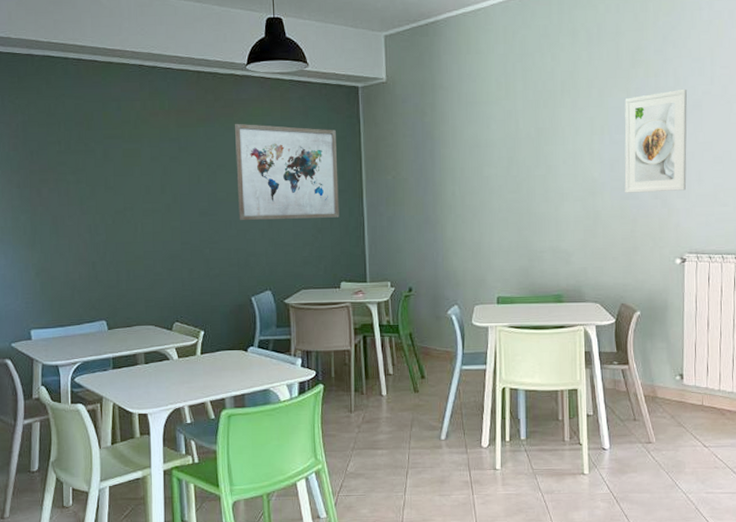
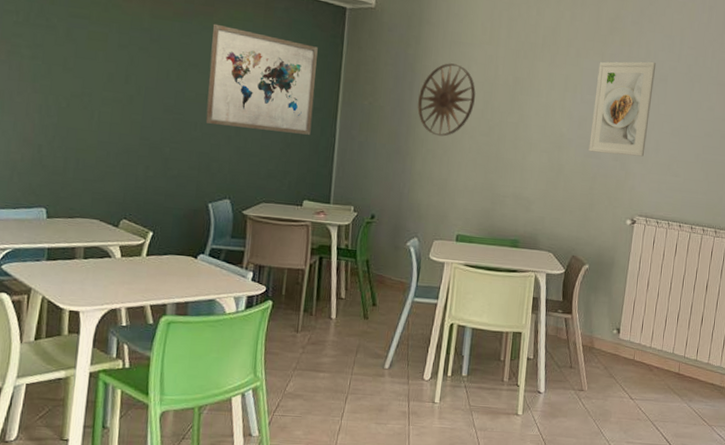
wall art: none [441,125,499,200] -> present [417,63,476,137]

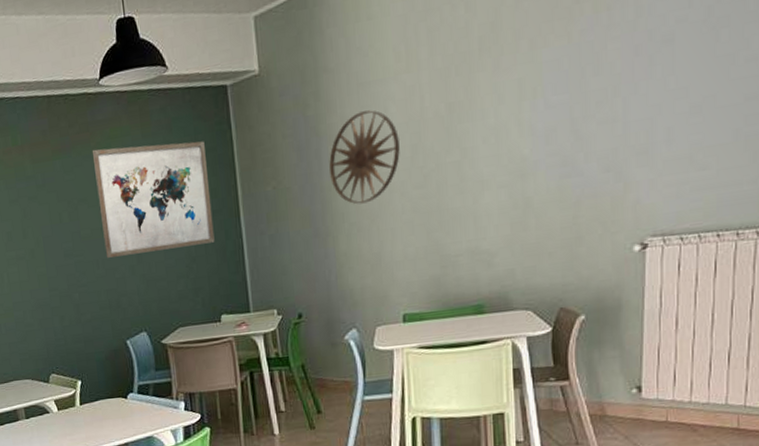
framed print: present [588,61,657,157] -> none [564,19,654,170]

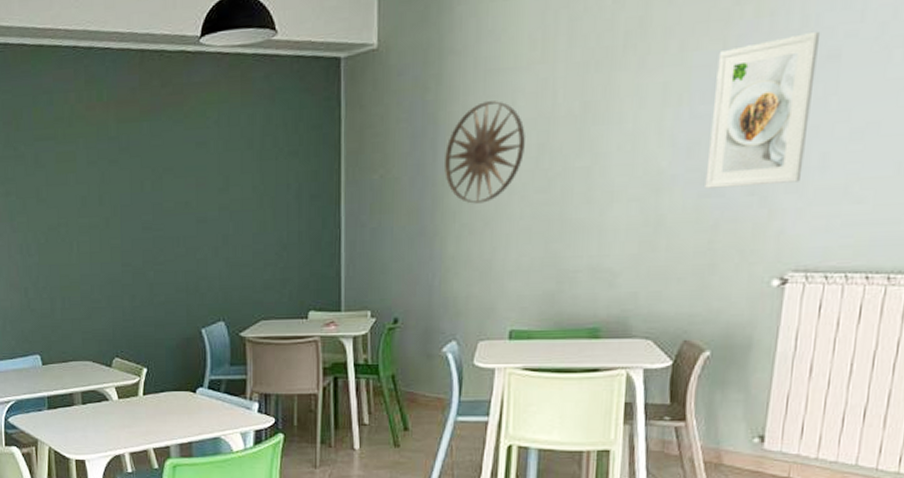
wall art: present [91,141,215,258] -> none [184,114,311,236]
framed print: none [564,19,654,170] -> present [705,31,821,189]

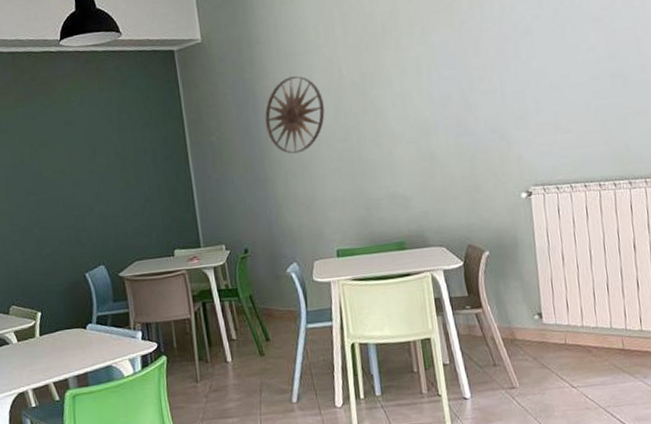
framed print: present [705,31,821,189] -> none [450,16,524,130]

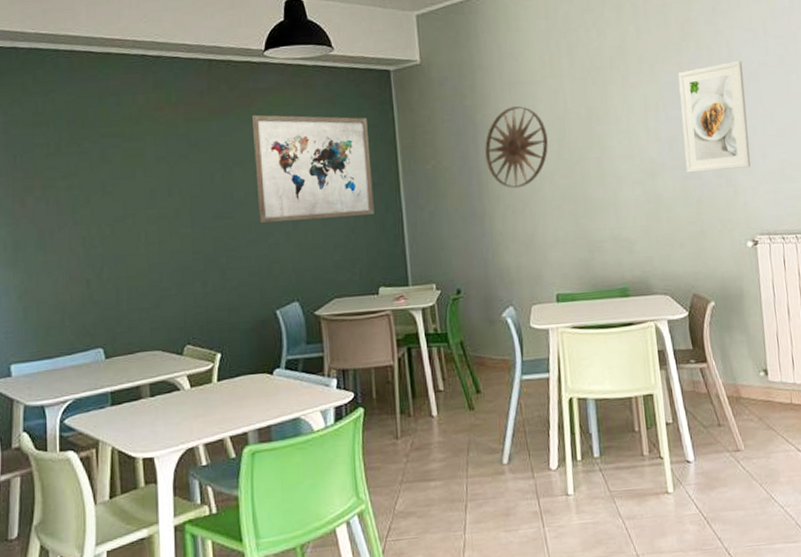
wall art: none [52,96,167,197] -> present [251,114,375,223]
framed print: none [450,16,524,130] -> present [678,60,751,173]

